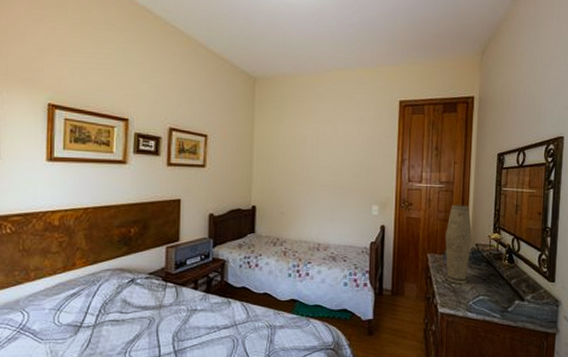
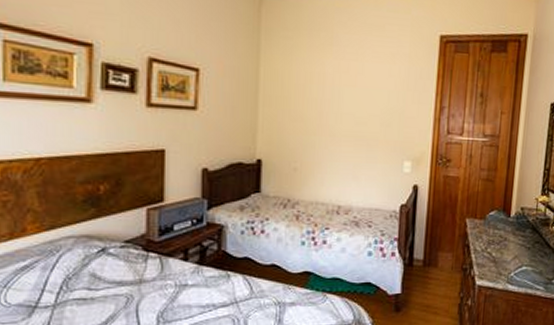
vase: present [445,204,472,285] -> none [486,162,518,254]

